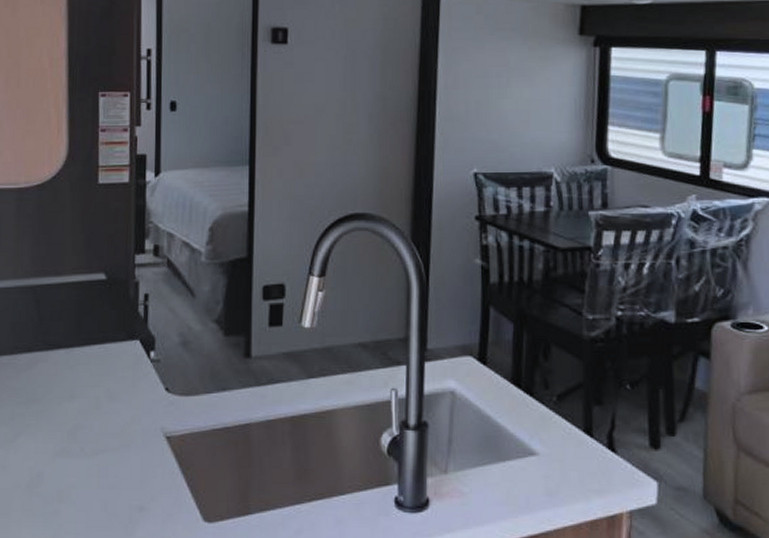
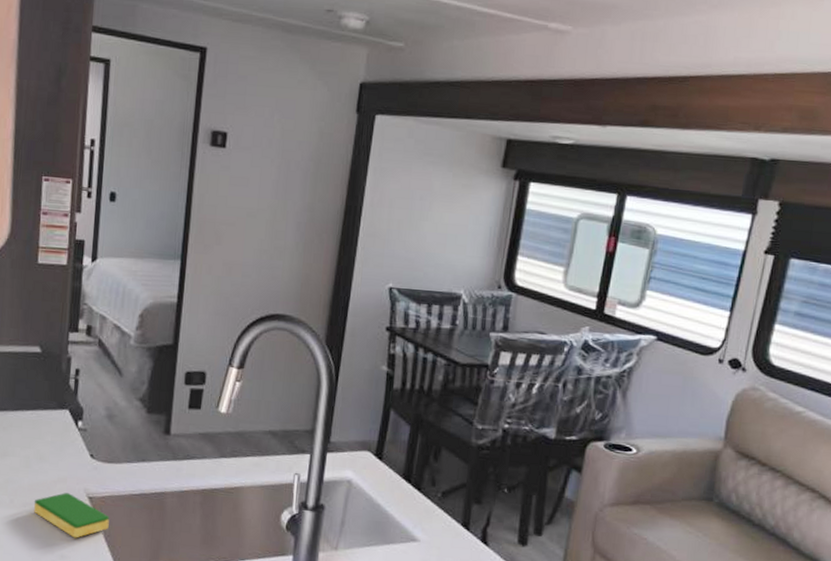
dish sponge: none [106,434,191,486] -> present [34,493,109,538]

